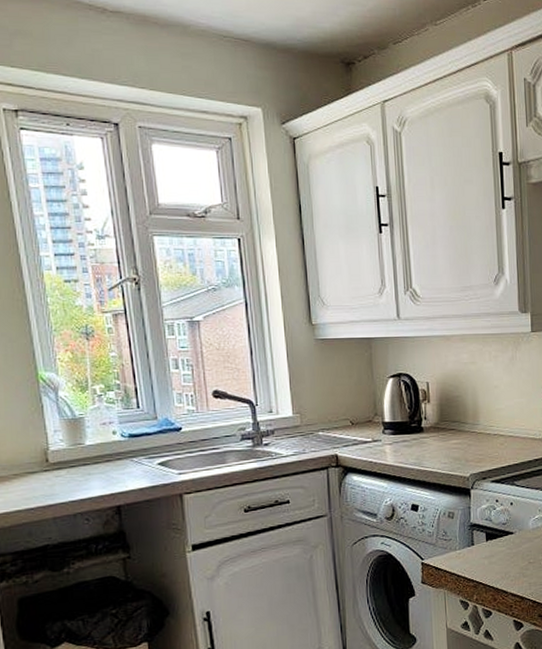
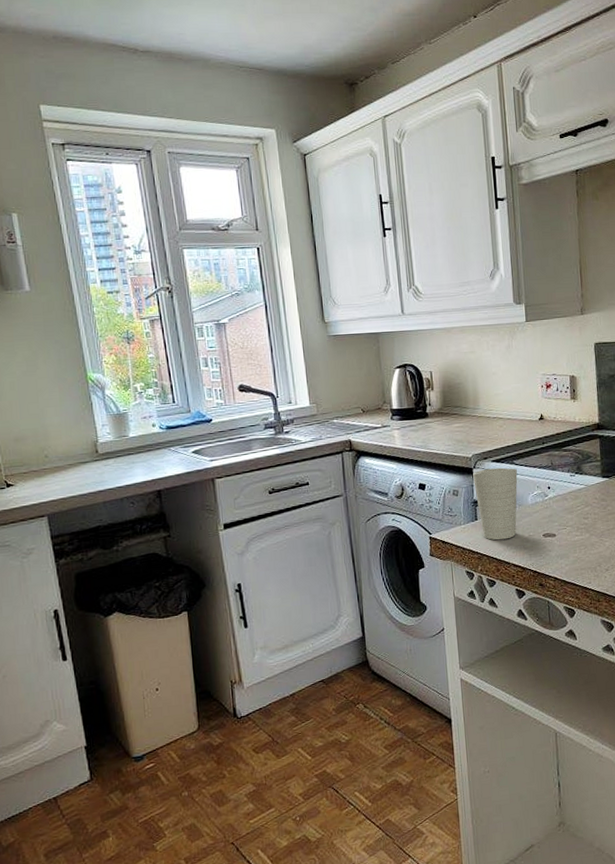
cup: none [470,488,518,568] -> present [473,467,518,540]

